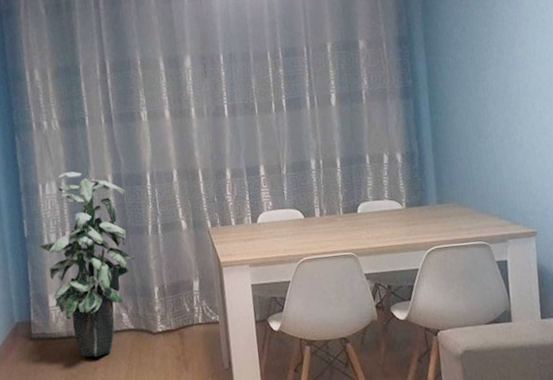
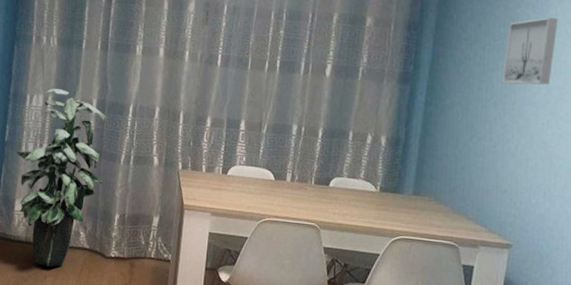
wall art: none [490,8,538,80] -> present [502,17,558,85]

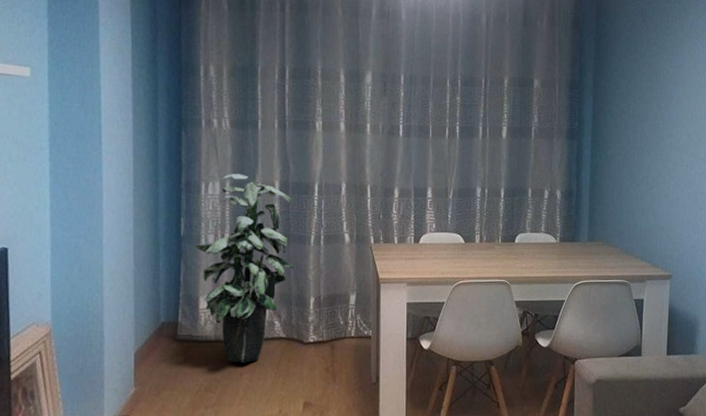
wall art: present [502,17,558,85] -> none [652,71,692,132]

